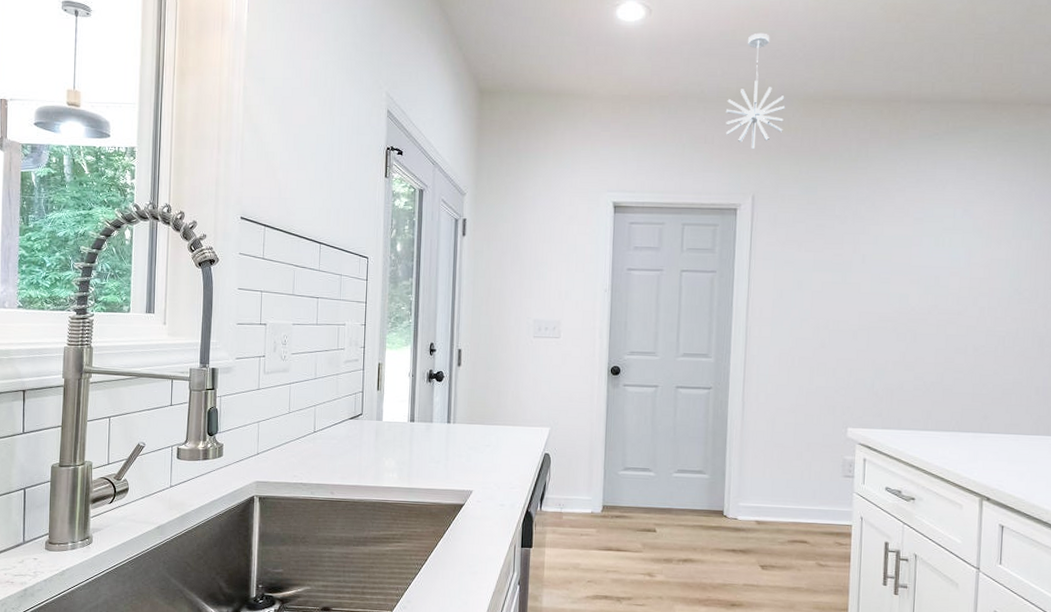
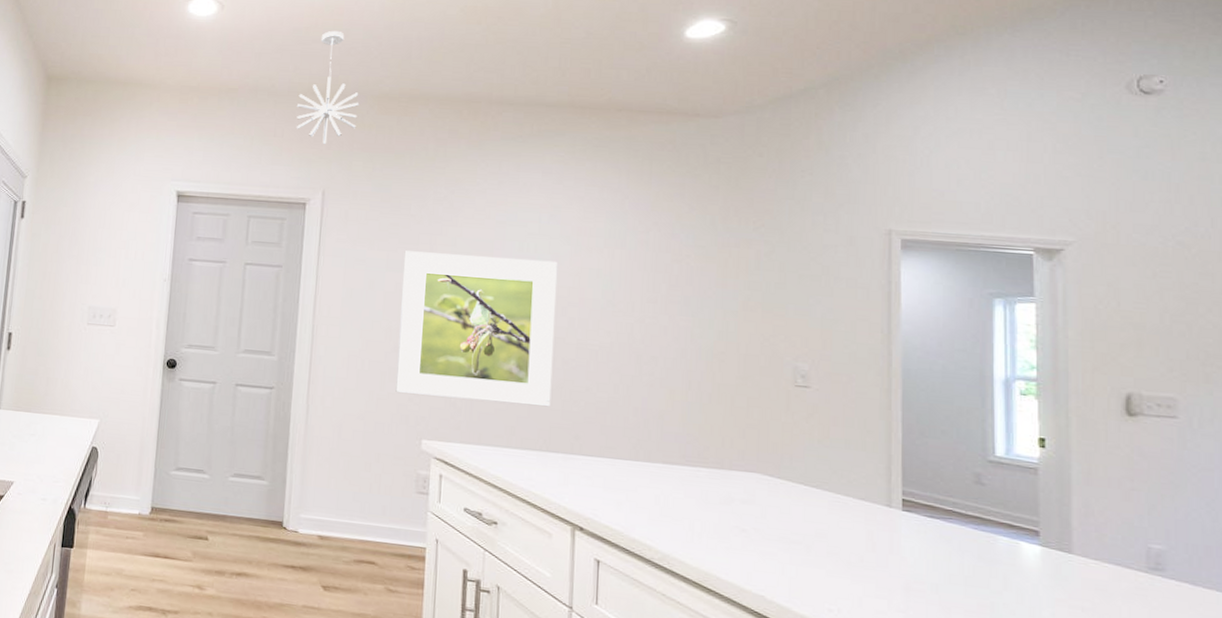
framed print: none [823,251,970,391] -> present [395,251,557,407]

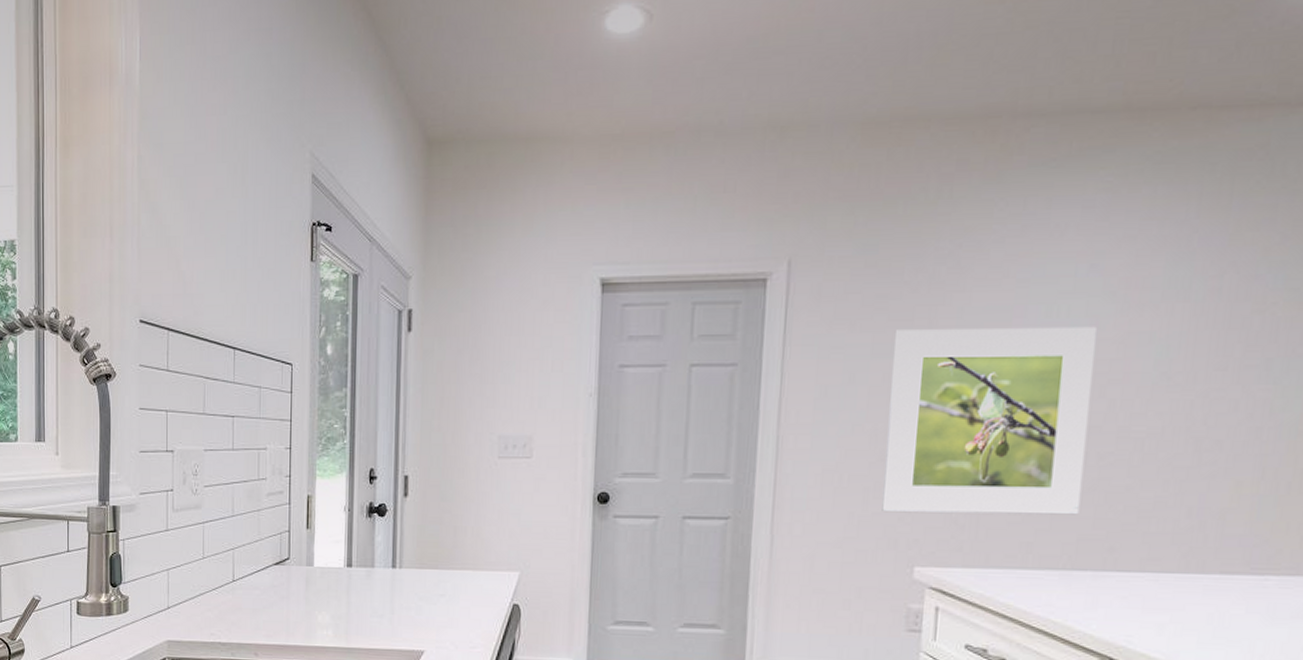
pendant light: present [296,30,360,144] -> none [752,34,837,196]

